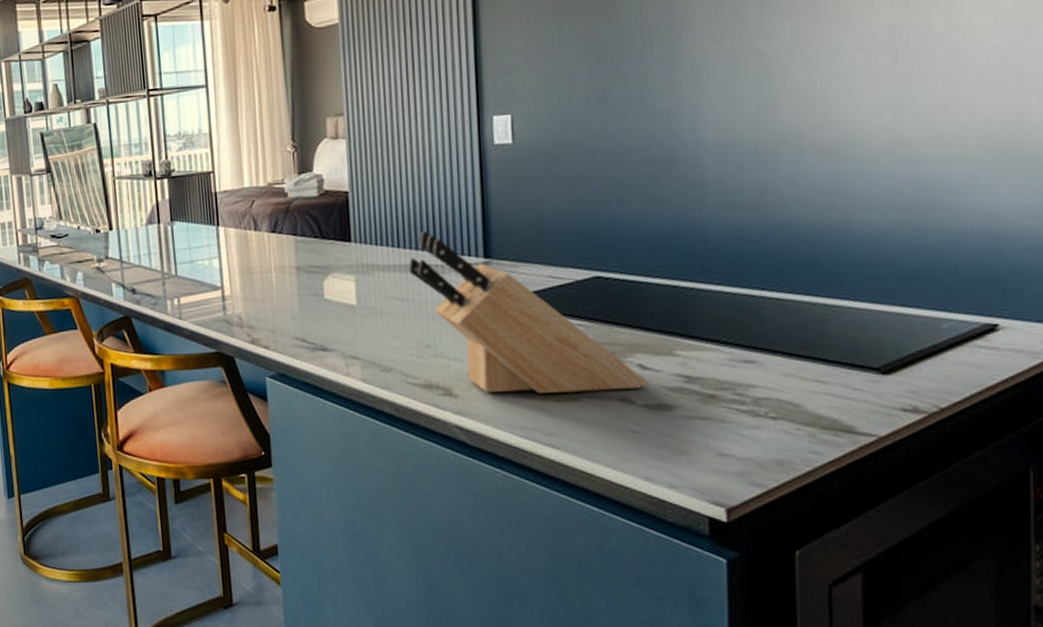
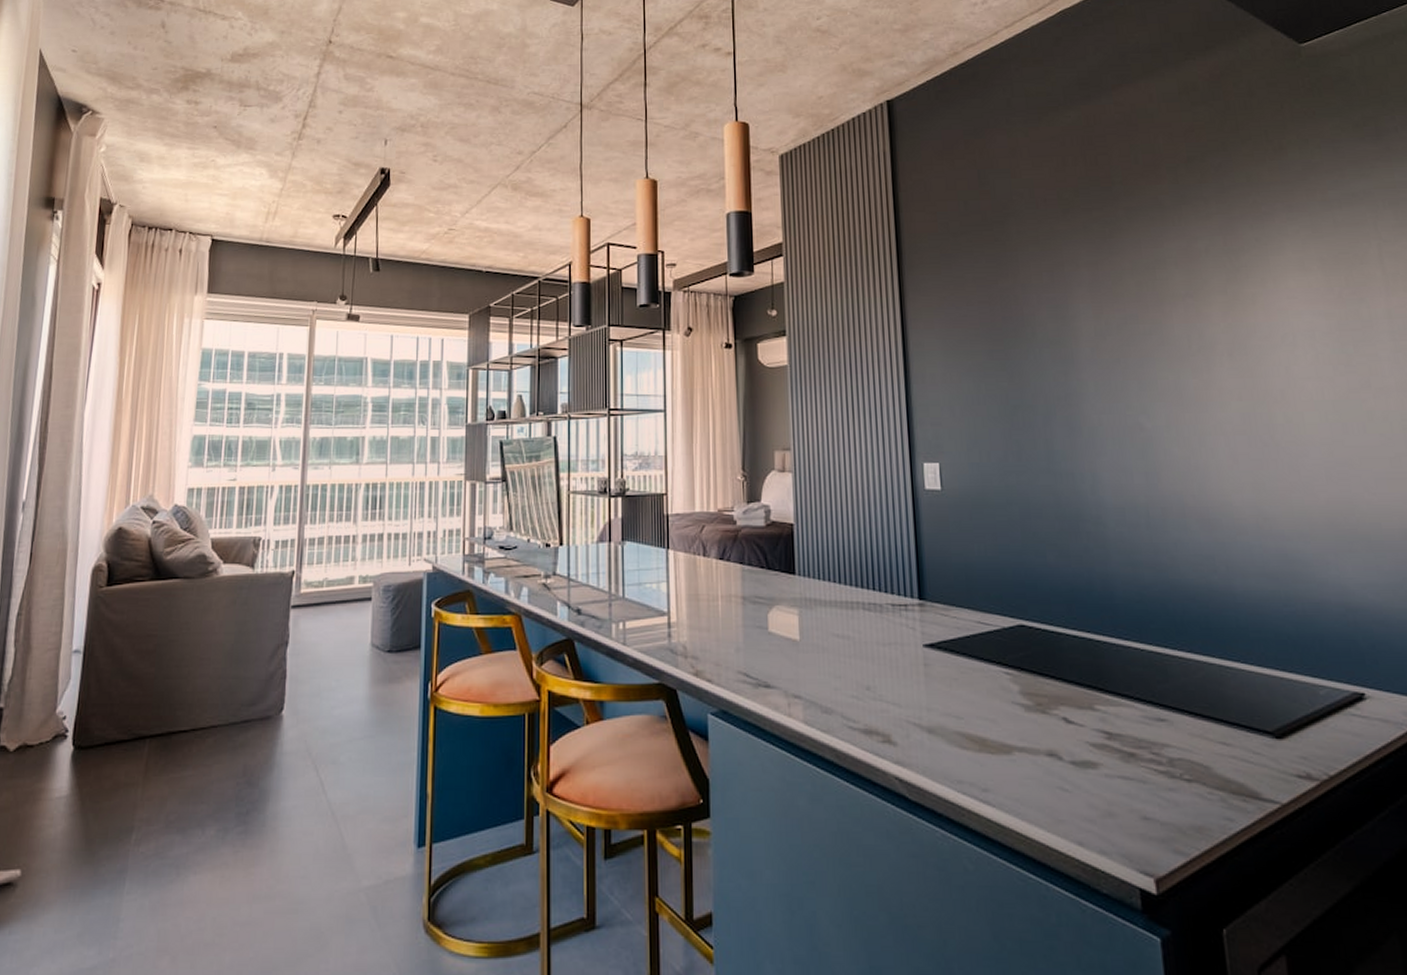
knife block: present [408,230,648,393] -> none [849,567,1073,745]

